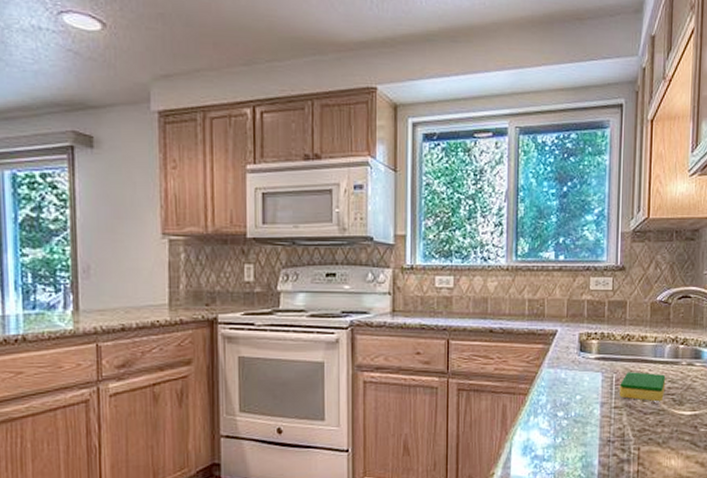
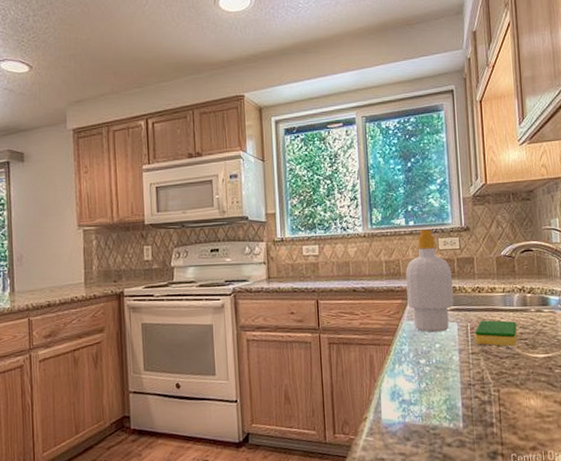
soap bottle: none [550,266,601,383] -> present [405,229,454,333]

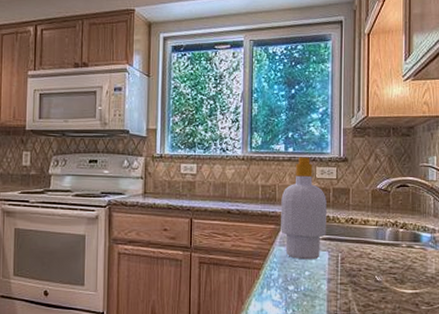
dish sponge: present [475,320,518,347] -> none [345,252,387,280]

